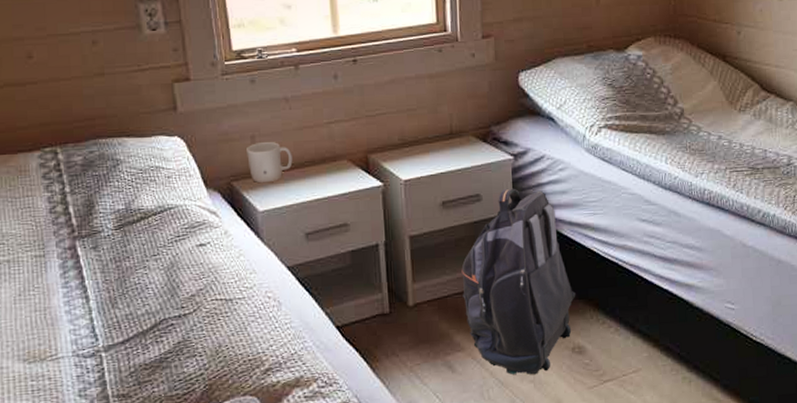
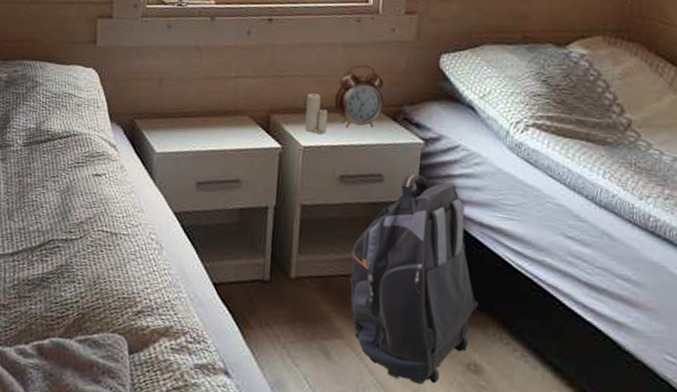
mug: present [246,141,293,183] -> none [152,85,196,126]
candle: none [401,125,424,166] -> present [305,91,328,135]
alarm clock: none [427,92,473,156] -> present [334,64,384,128]

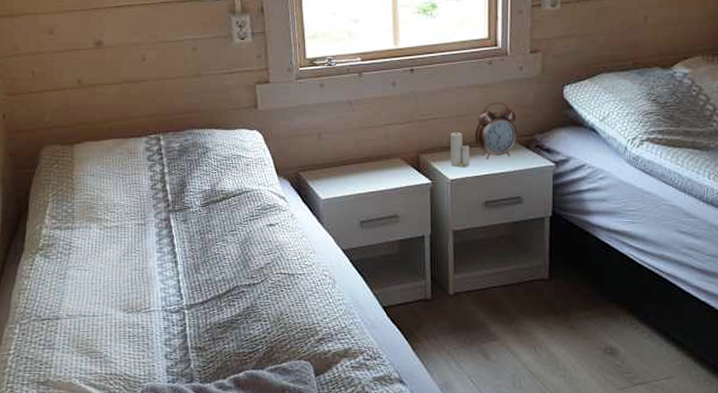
backpack: present [350,173,478,385] -> none [500,193,610,370]

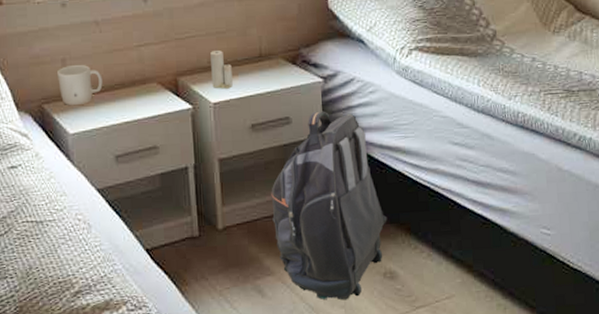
mug: none [313,138,352,175] -> present [57,64,103,106]
alarm clock: present [474,102,517,159] -> none [236,15,282,79]
backpack: none [500,193,610,370] -> present [271,111,387,301]

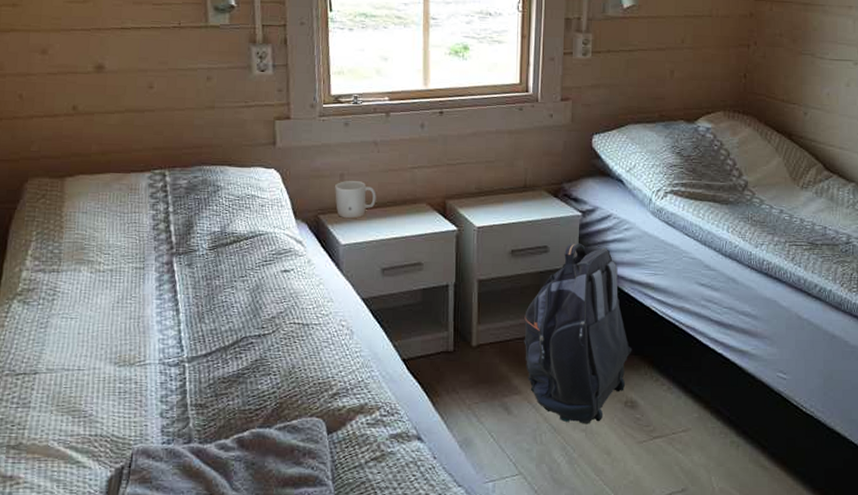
candle: present [210,48,233,89] -> none [478,176,497,215]

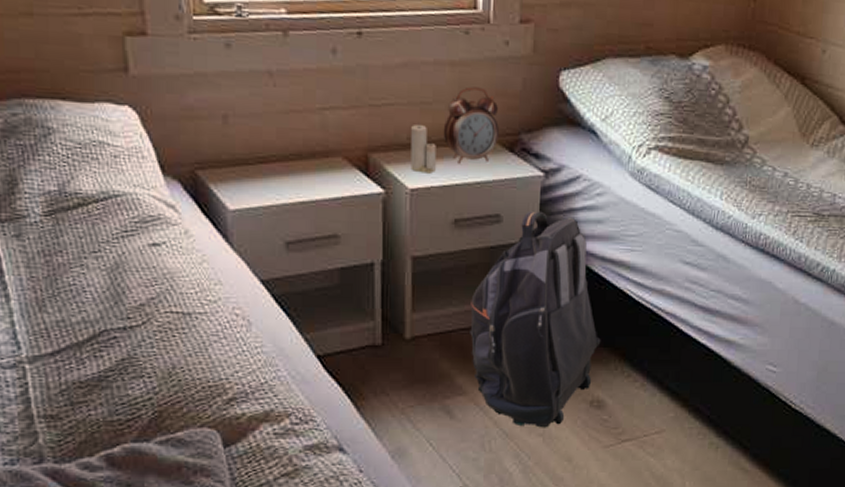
mug: present [335,180,376,219] -> none [217,123,274,176]
candle: none [478,176,497,215] -> present [411,122,436,174]
alarm clock: none [502,149,546,207] -> present [443,87,499,164]

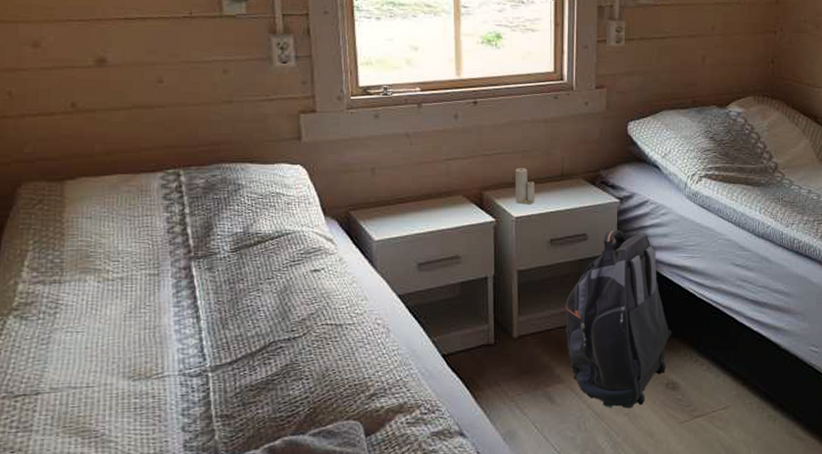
alarm clock: present [443,87,499,164] -> none [540,137,583,196]

